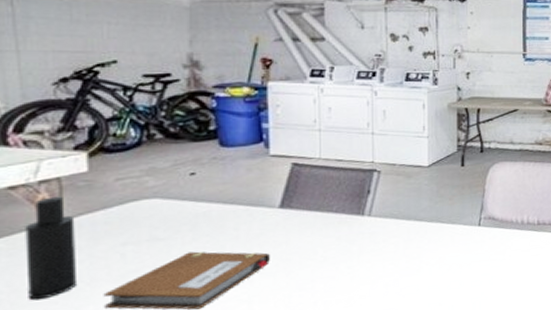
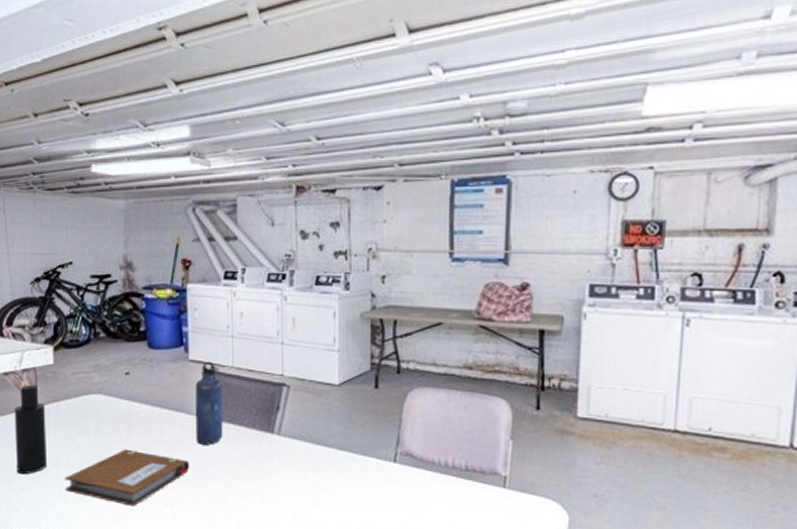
water bottle: none [277,154,309,236] -> present [195,361,223,445]

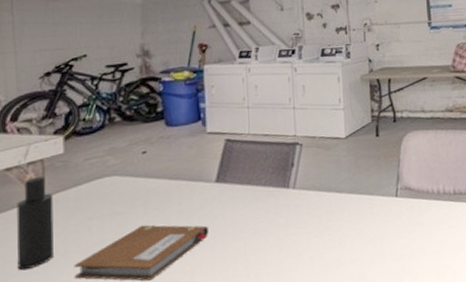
water bottle: present [195,361,223,445] -> none [213,131,241,209]

